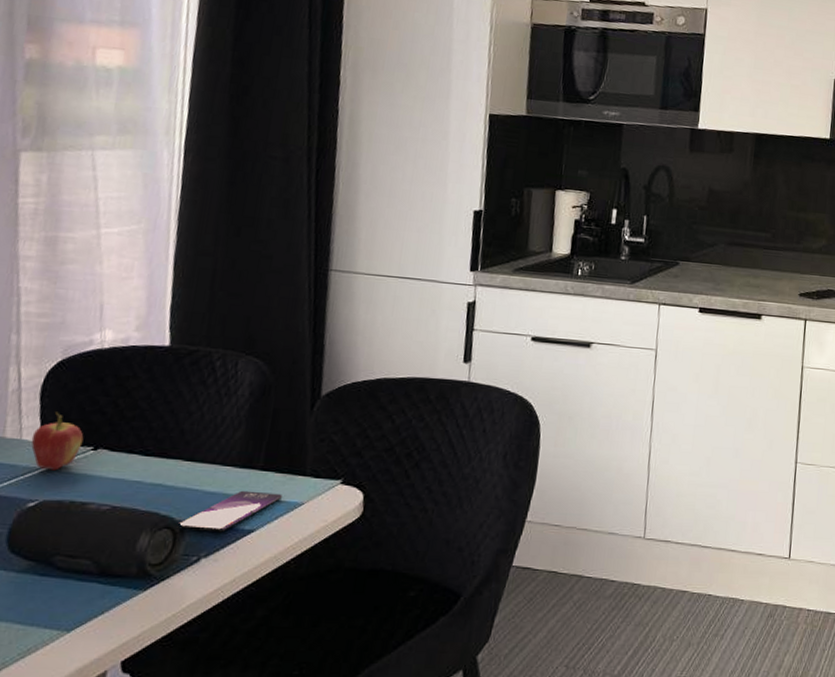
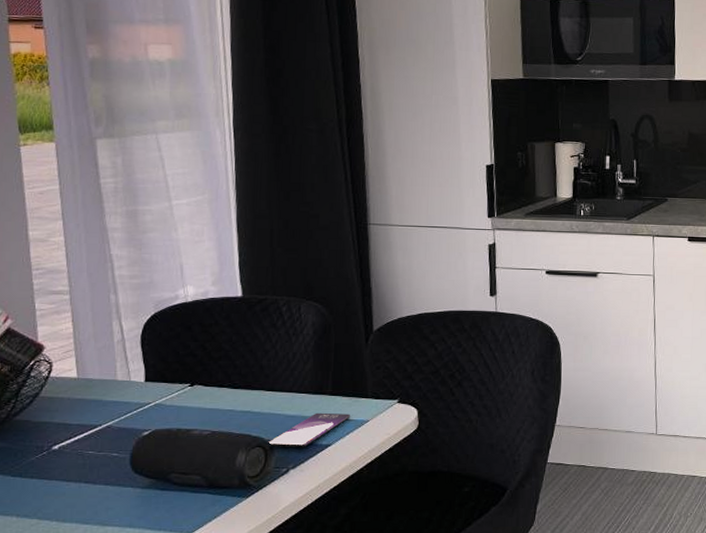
fruit: present [31,412,84,471] -> none [138,356,181,405]

